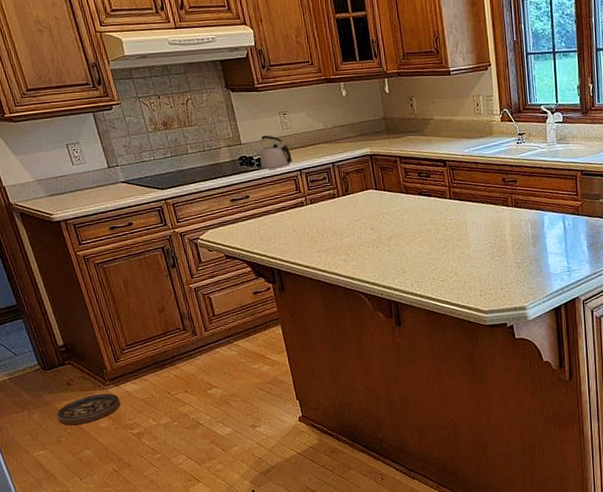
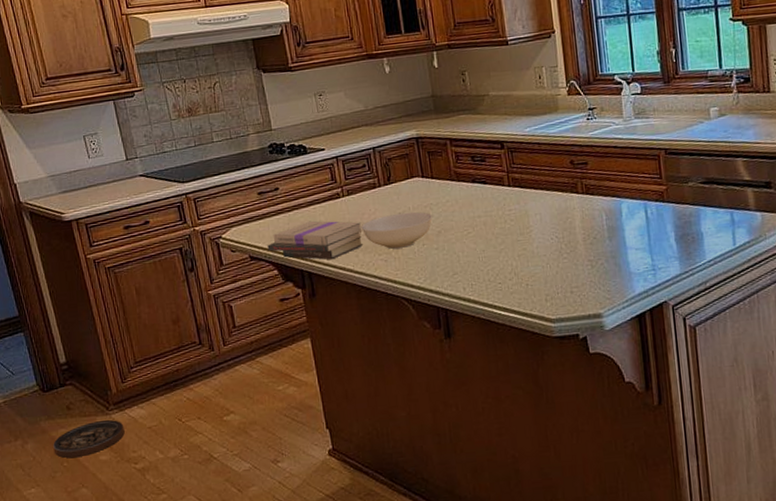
books: none [240,225,325,259] -> present [267,220,363,260]
kettle: present [252,135,292,171] -> none [284,119,328,159]
bowl: none [323,219,385,251] -> present [361,211,432,249]

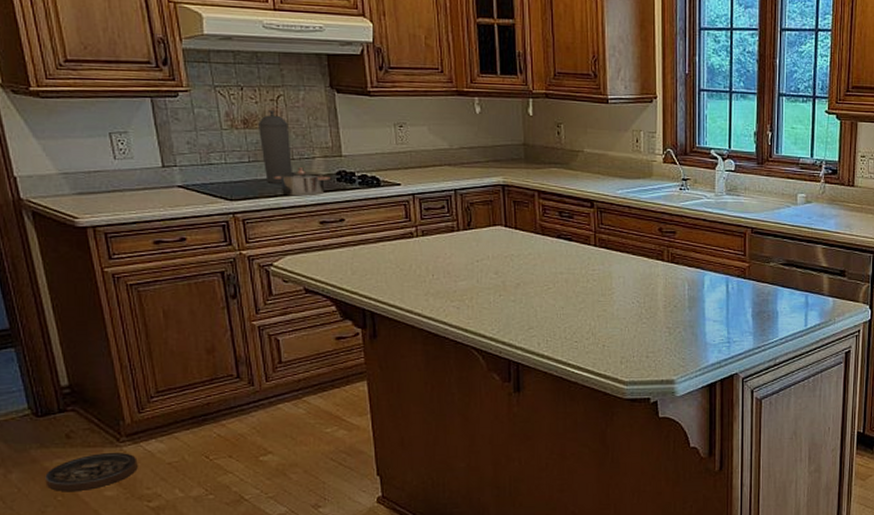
canister: none [200,97,231,164] -> present [258,111,292,185]
cooking pot: none [215,145,264,173] -> present [273,167,331,197]
books: present [267,220,363,260] -> none [326,258,435,300]
bowl: present [361,211,432,249] -> none [434,260,512,296]

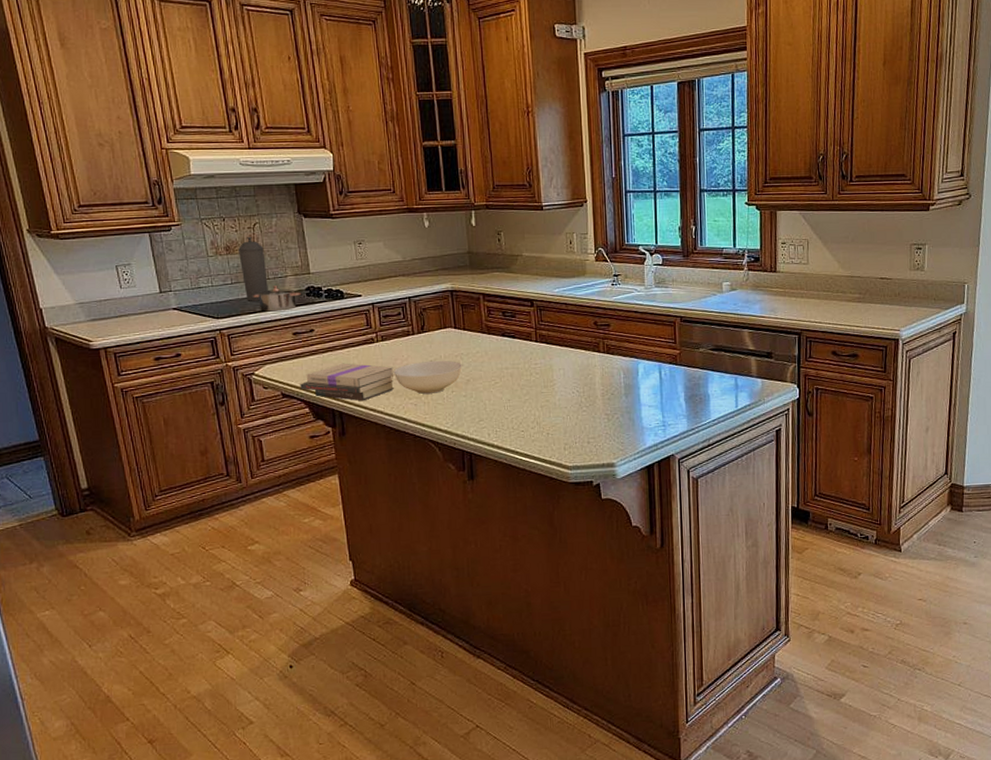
pet bowl: present [45,452,138,492] -> none [70,545,146,582]
books: none [326,258,435,300] -> present [300,363,394,400]
bowl: none [434,260,512,296] -> present [393,360,462,394]

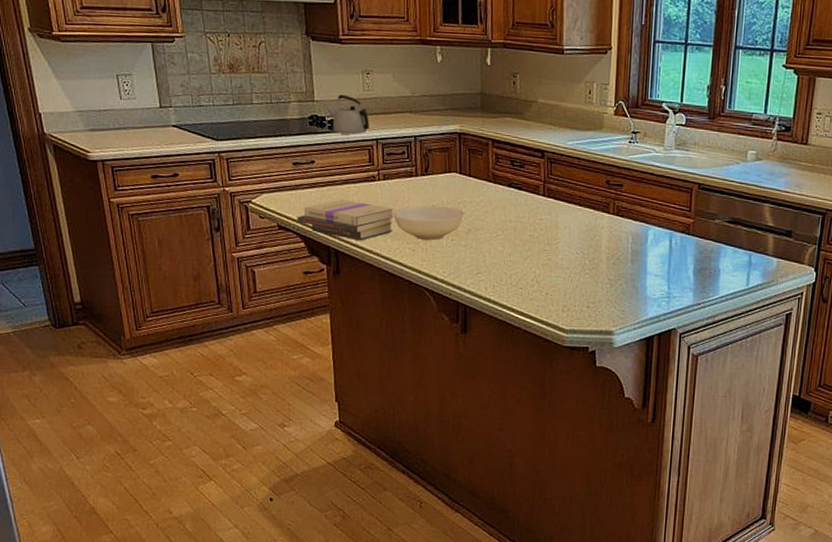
canister: present [238,237,268,303] -> none [242,56,270,127]
cooking pot: present [252,285,301,312] -> none [253,111,304,139]
kettle: none [322,265,365,303] -> present [326,94,370,136]

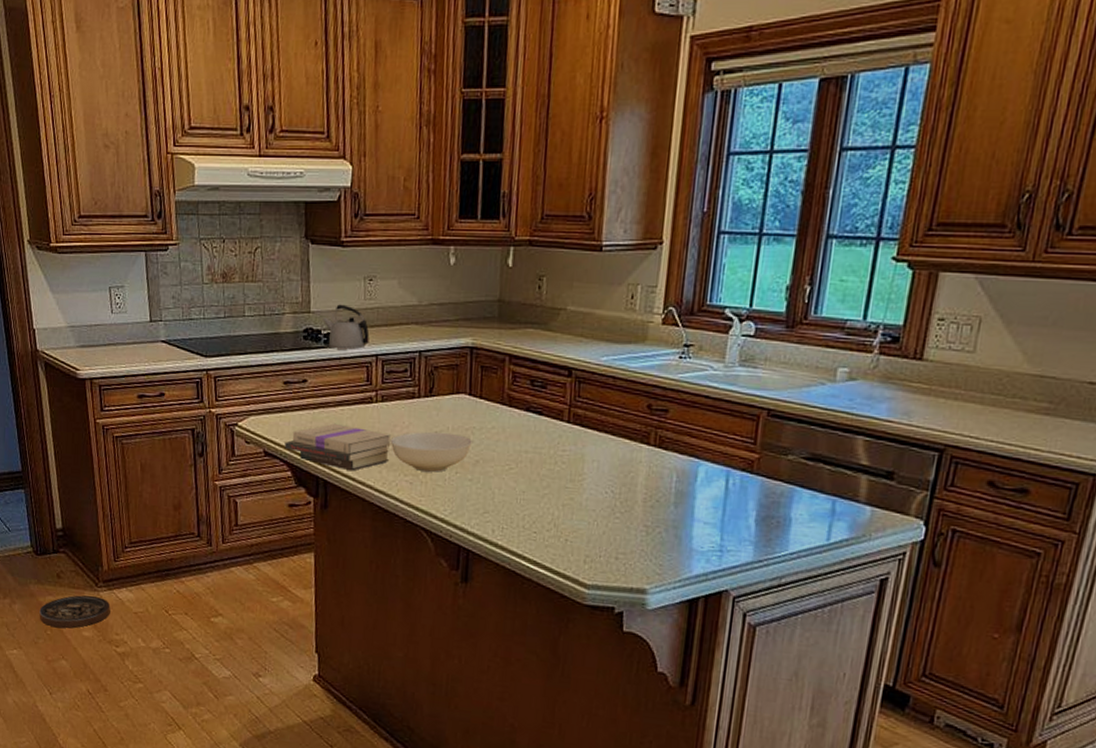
pet bowl: none [61,363,135,396] -> present [39,595,111,628]

